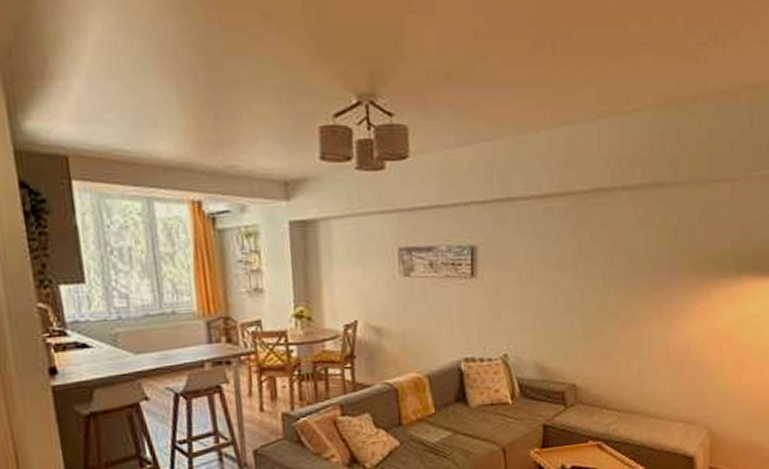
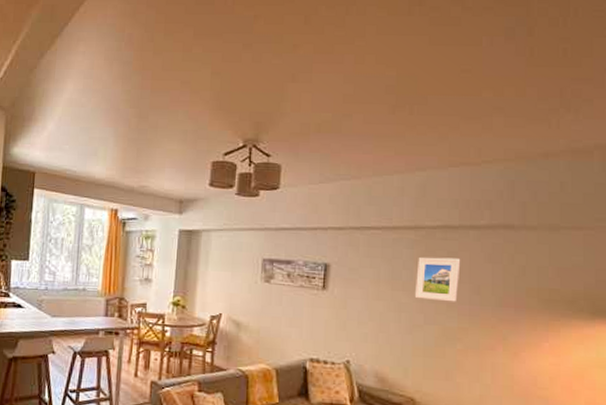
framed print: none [569,225,615,276] -> present [414,257,461,302]

